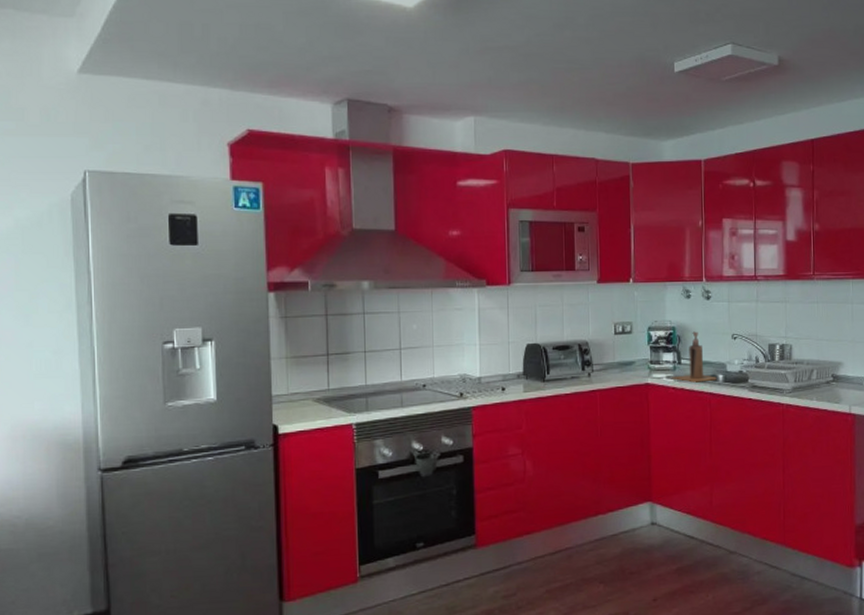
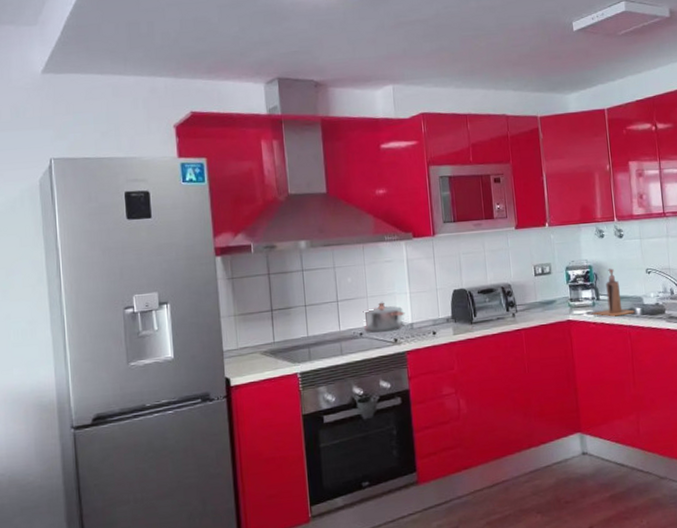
cooking pot: none [427,354,473,386] -> present [363,303,405,334]

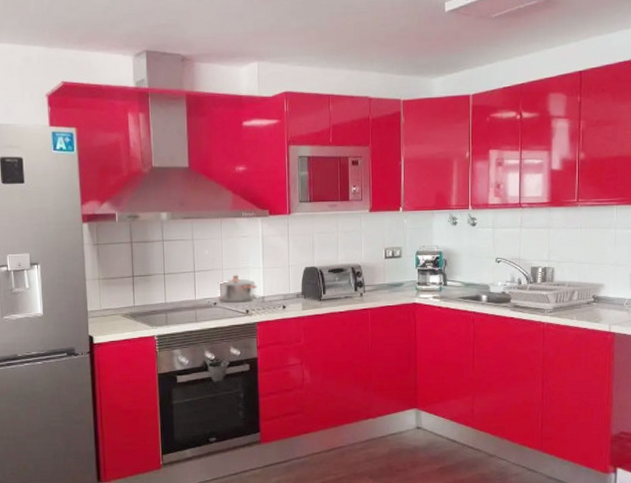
soap dispenser: present [592,268,635,317] -> none [438,255,480,302]

